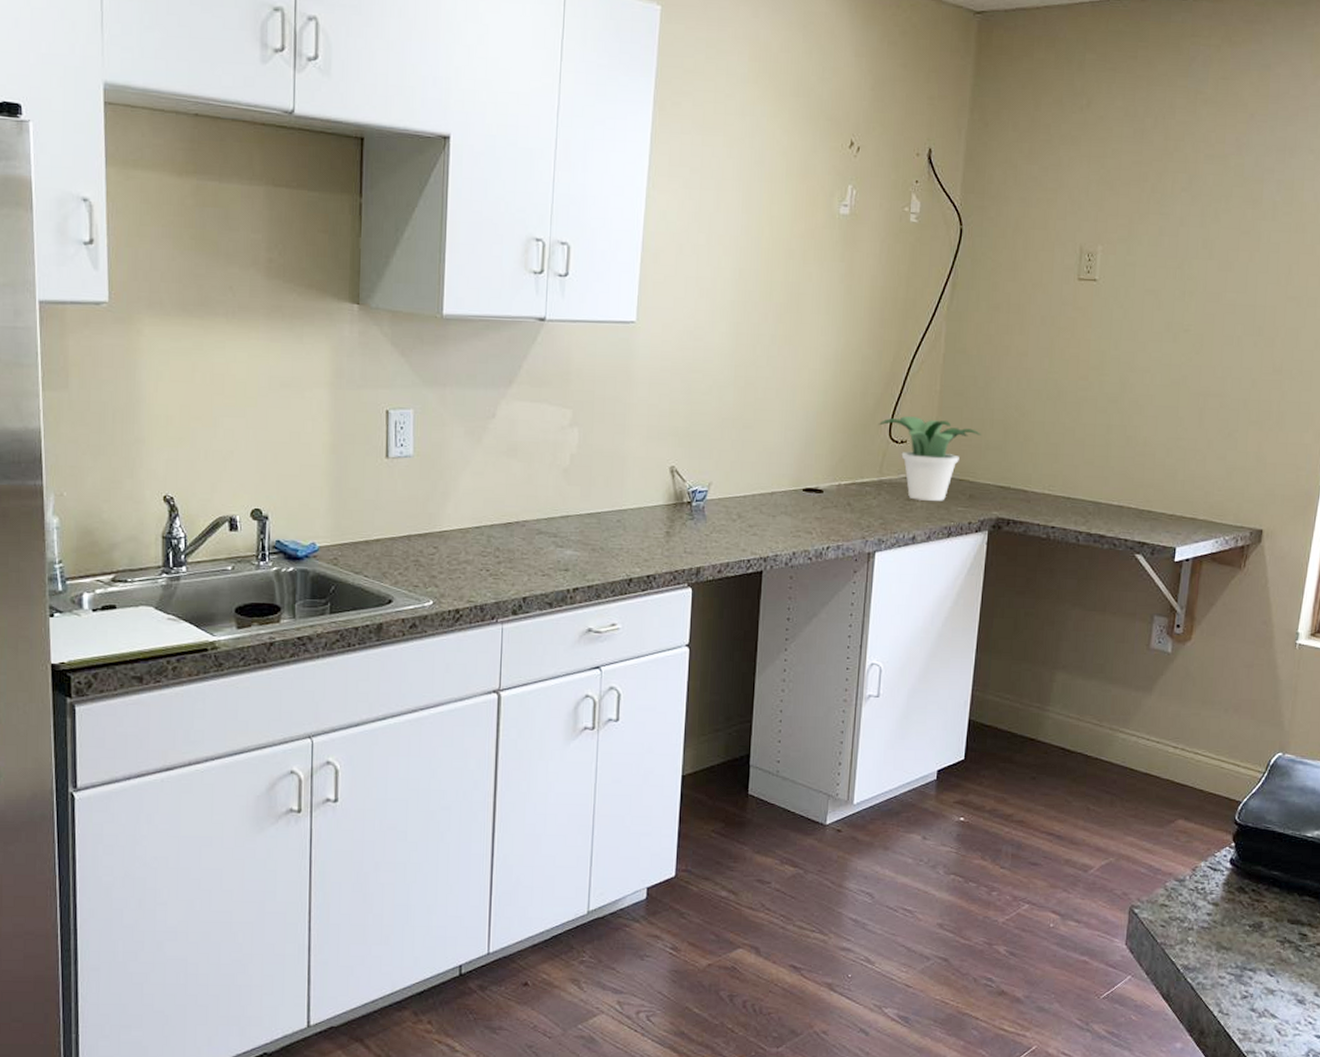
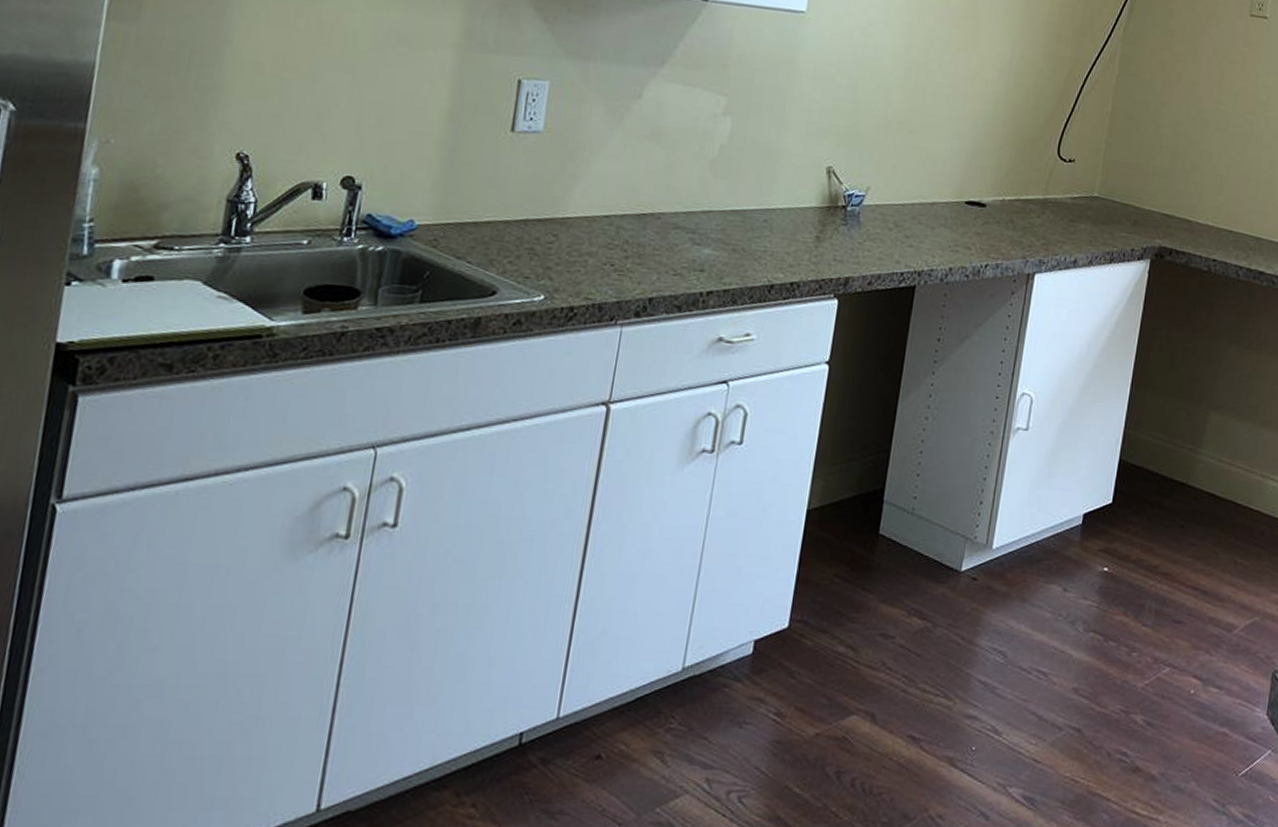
potted plant: present [878,416,981,501] -> none [1047,134,1149,225]

